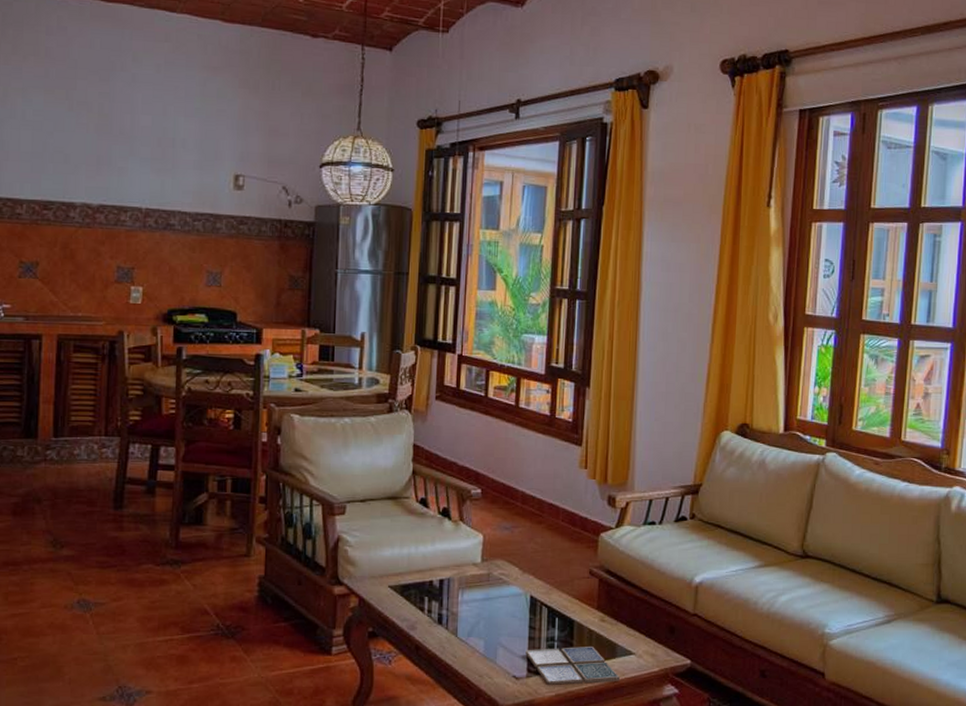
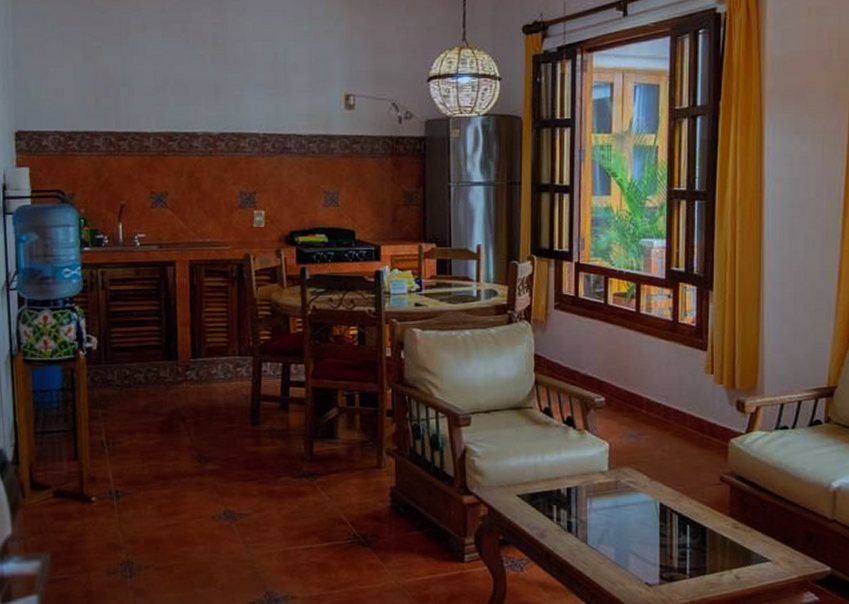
drink coaster: present [525,647,620,685] -> none [657,554,756,592]

